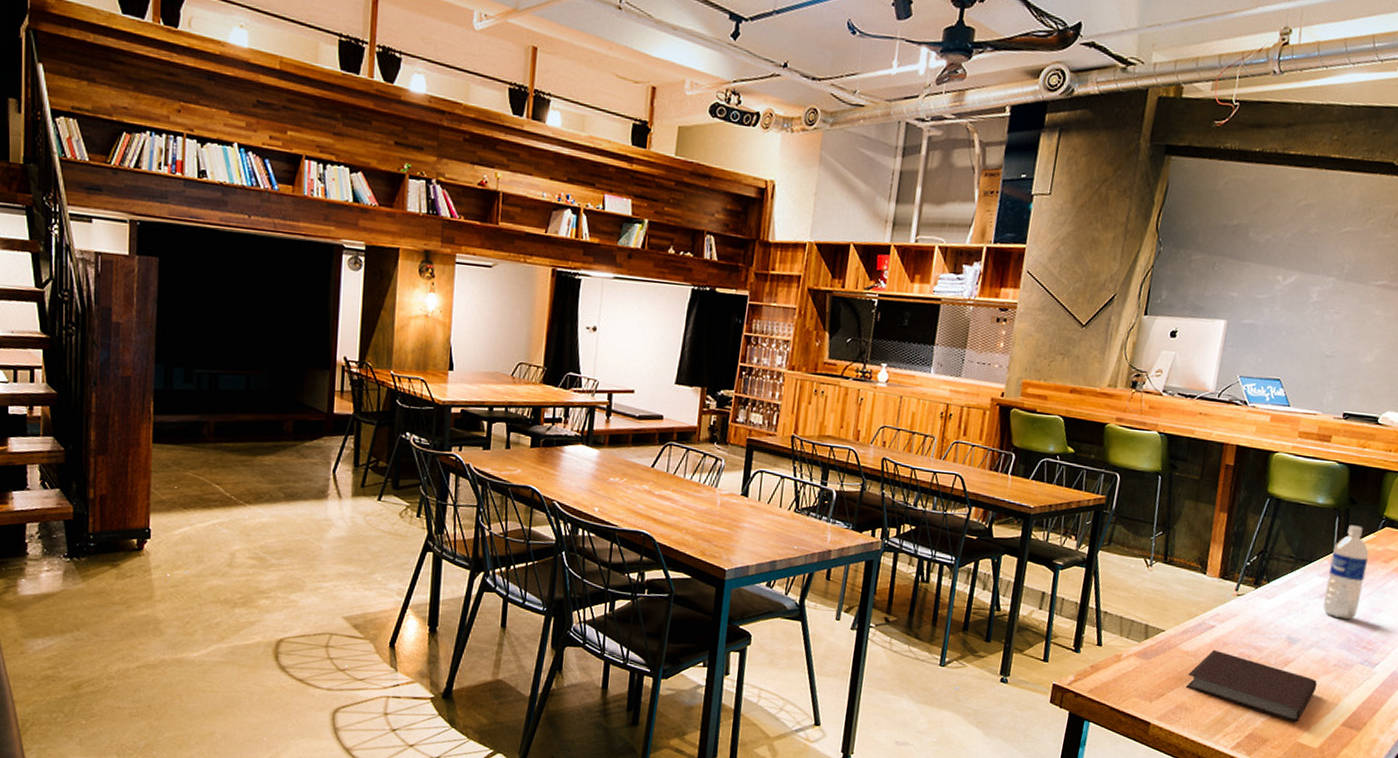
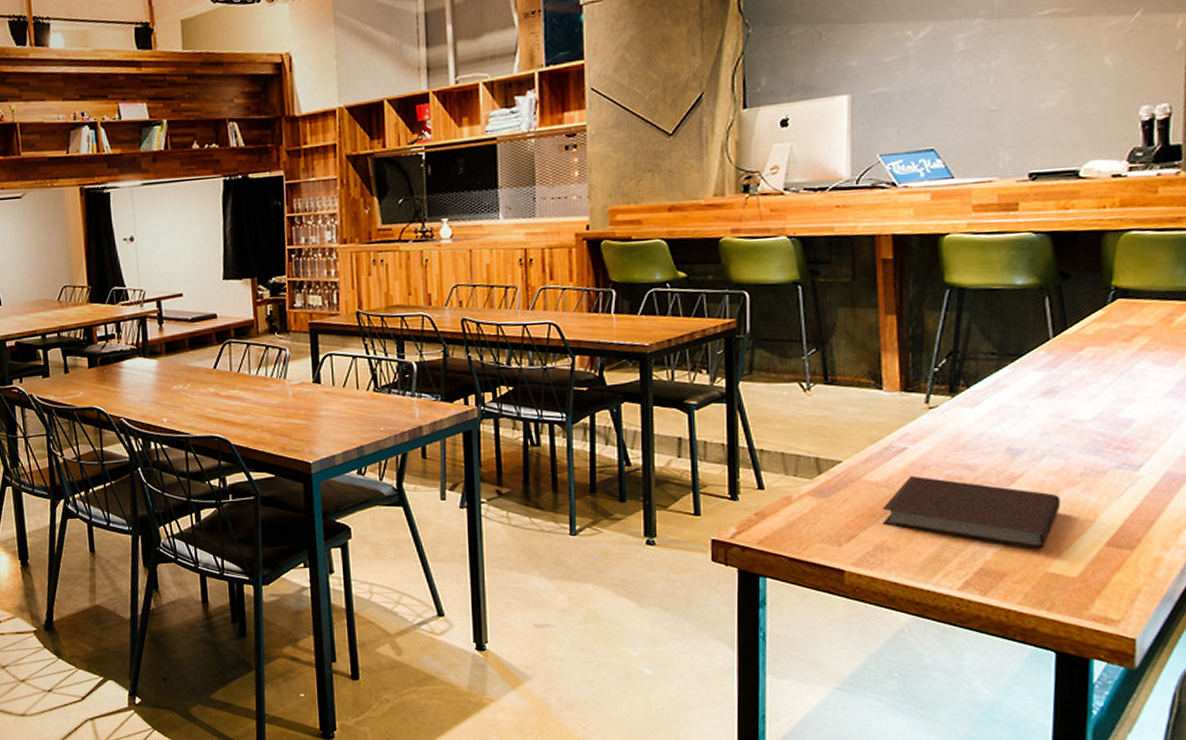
water bottle: present [1323,525,1370,620] -> none [1048,303,1102,418]

